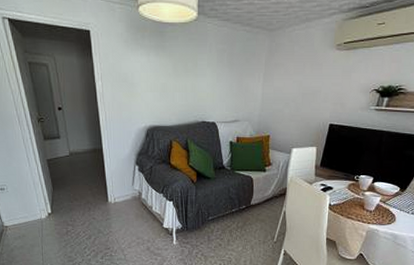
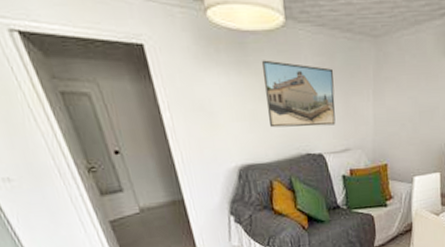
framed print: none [175,45,232,100] -> present [261,60,336,128]

